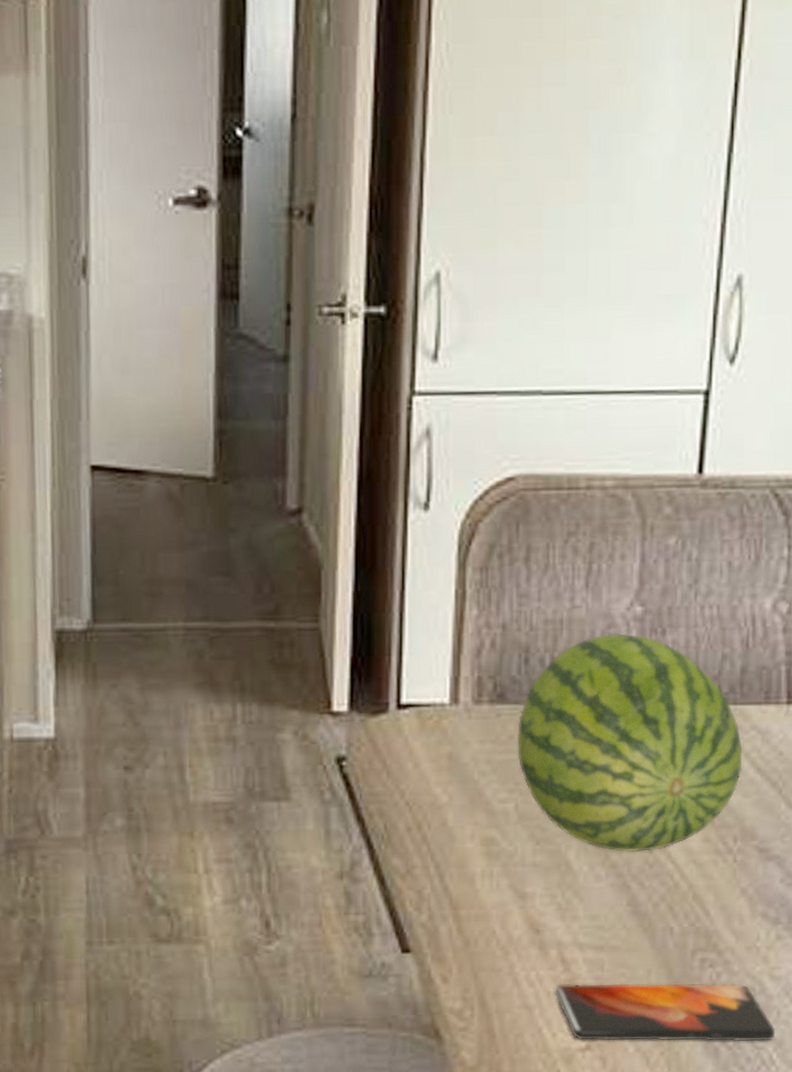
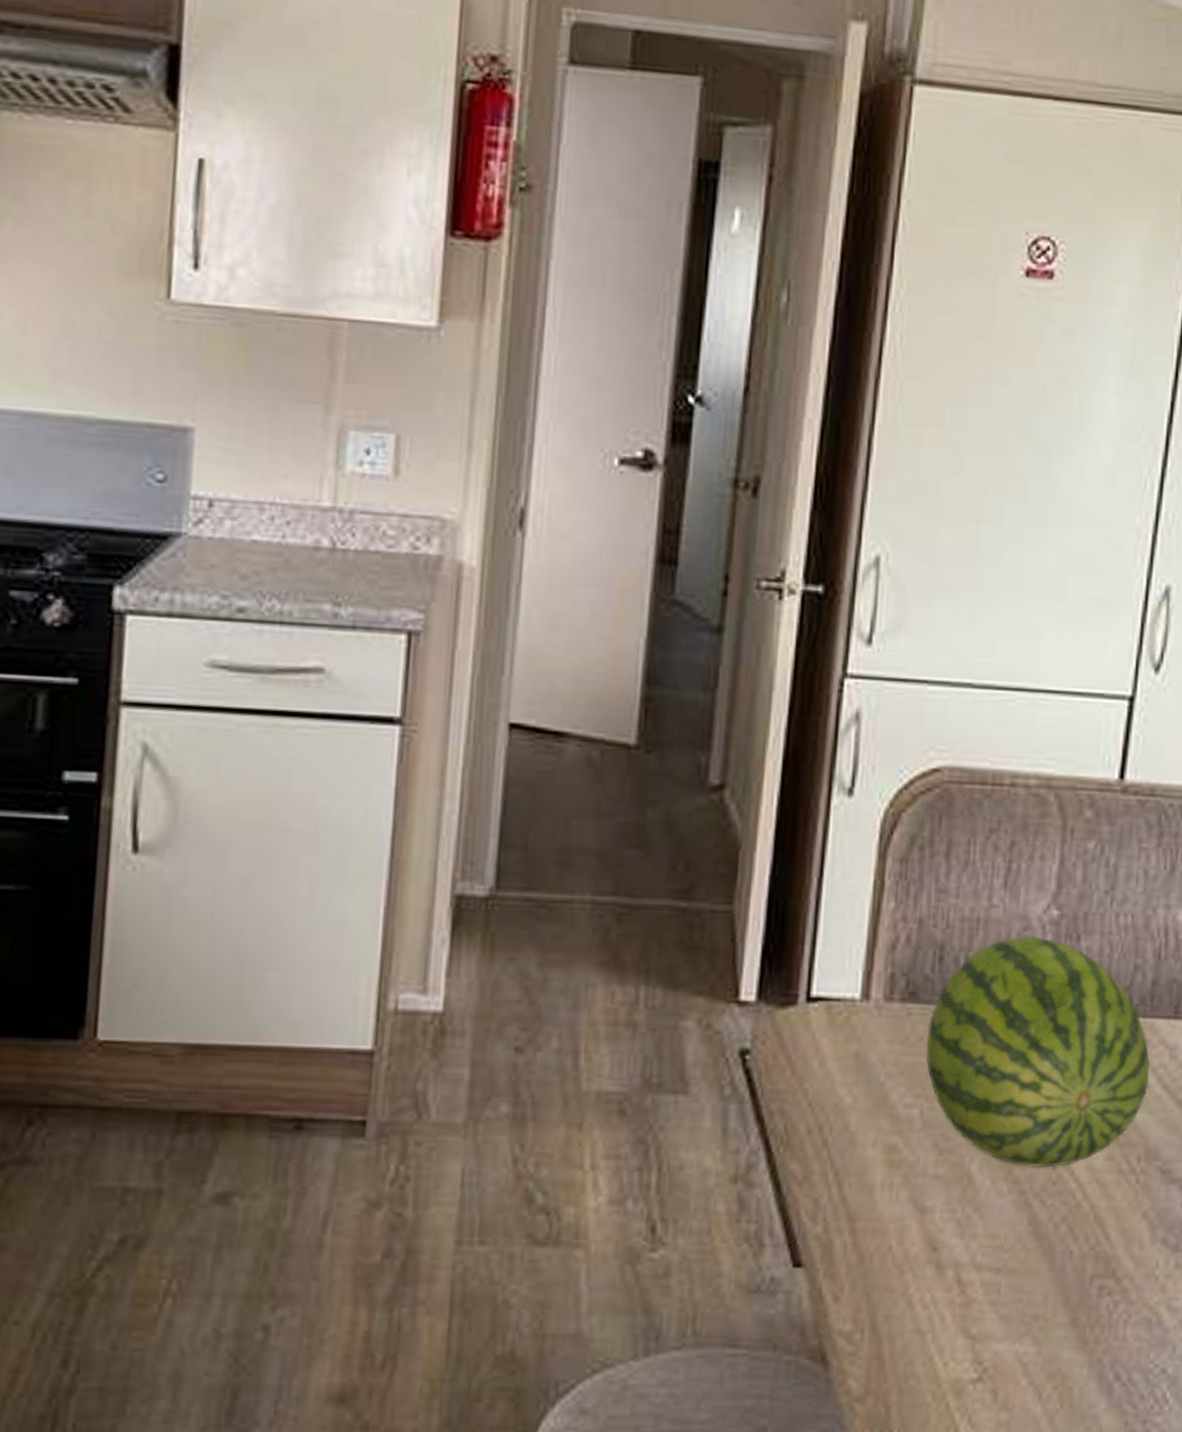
smartphone: present [555,983,776,1042] -> none [949,1307,1171,1378]

